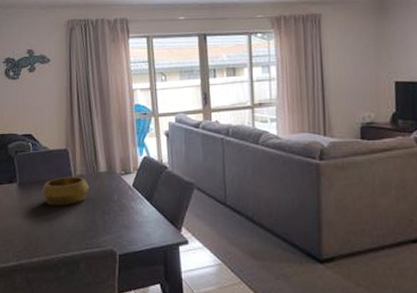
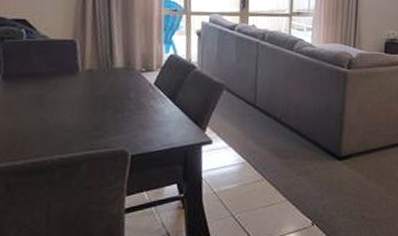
decorative bowl: present [40,176,90,206] -> none [33,70,101,103]

